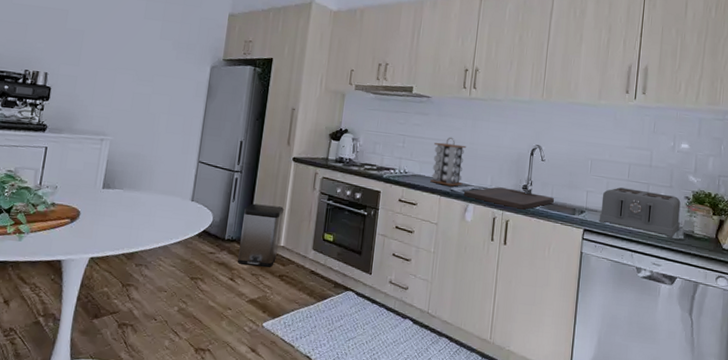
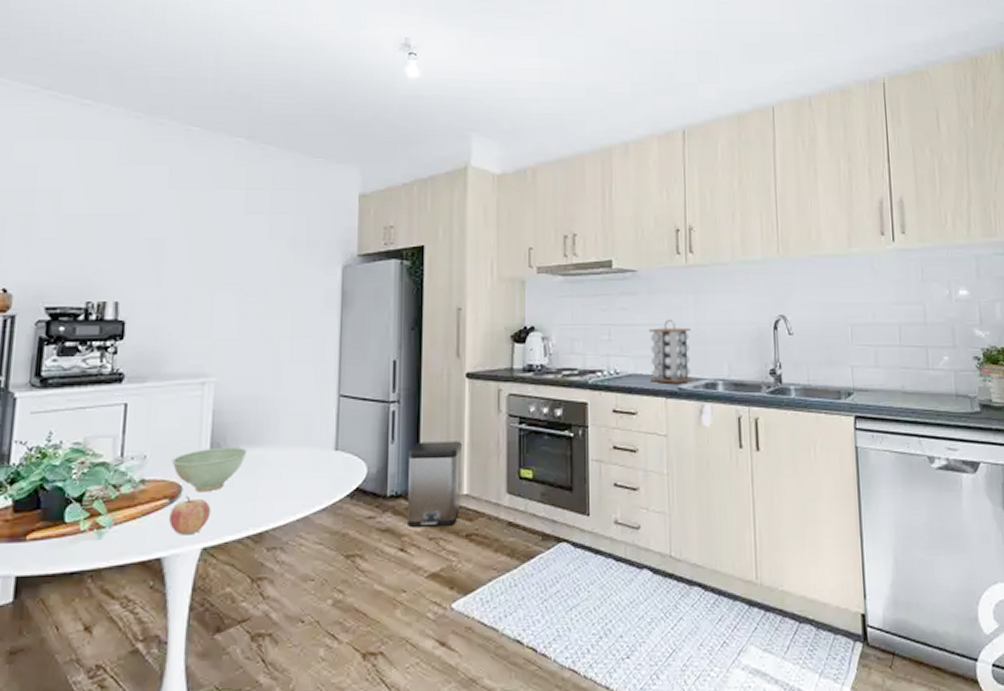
fruit: none [69,219,99,247] -> present [169,496,211,535]
bowl: none [74,187,129,218] -> present [171,446,248,492]
cutting board: present [463,187,554,211] -> none [695,376,812,403]
toaster: present [599,187,681,239] -> none [871,356,974,413]

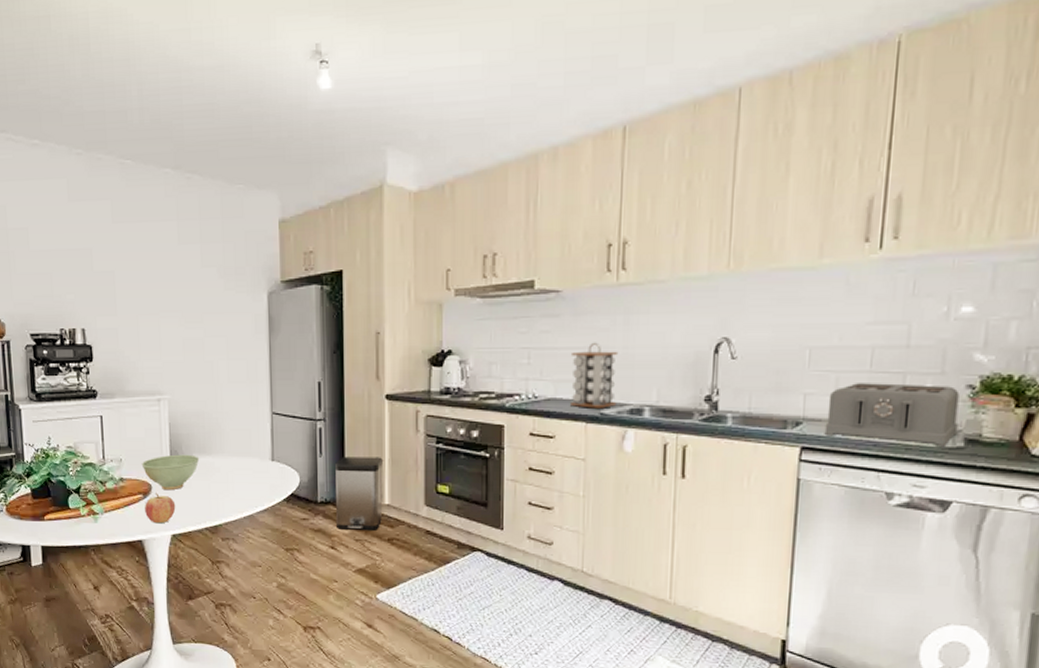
toaster: none [871,356,974,413] -> present [824,383,960,448]

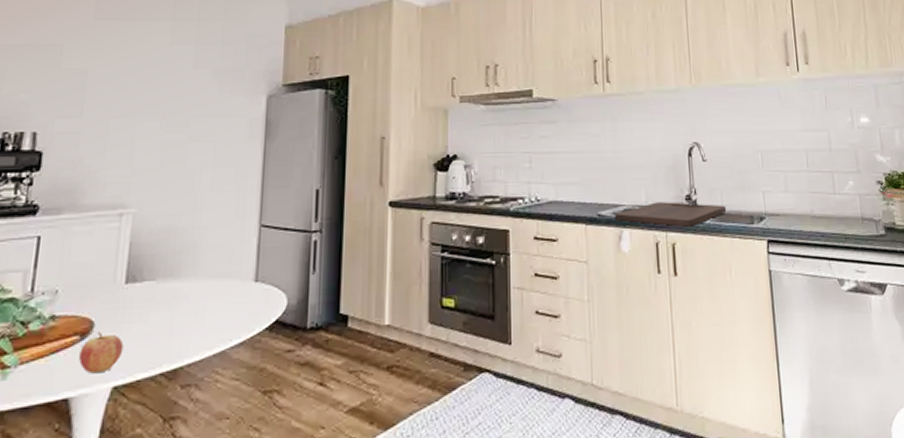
bowl: present [141,454,200,491] -> none [84,279,165,328]
pedal bin: present [335,456,383,530] -> none [326,270,384,360]
spice rack: present [571,342,619,408] -> none [569,146,612,210]
cutting board: none [618,402,753,431] -> present [614,202,726,228]
toaster: present [824,383,960,448] -> none [781,181,879,236]

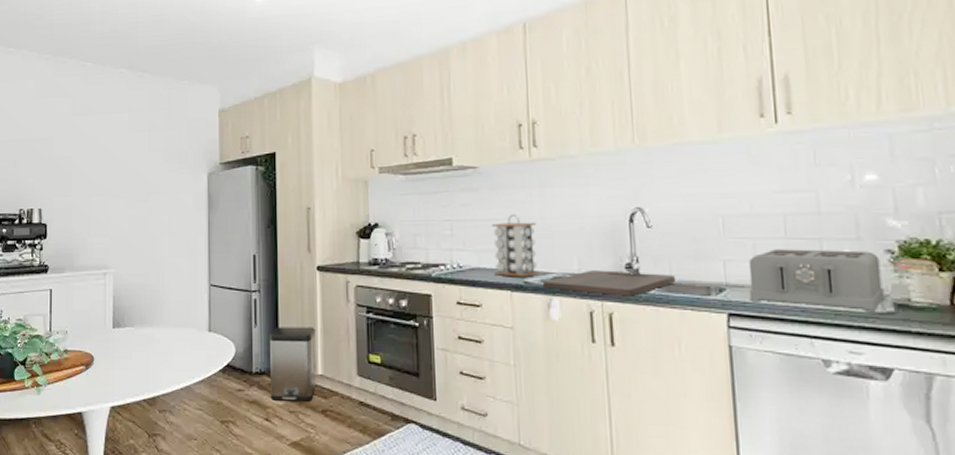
fruit: present [79,332,124,374] -> none [86,364,116,396]
pedal bin: none [326,270,384,360] -> present [269,327,315,402]
spice rack: none [569,146,612,210] -> present [492,213,540,277]
toaster: none [781,181,879,236] -> present [748,249,886,314]

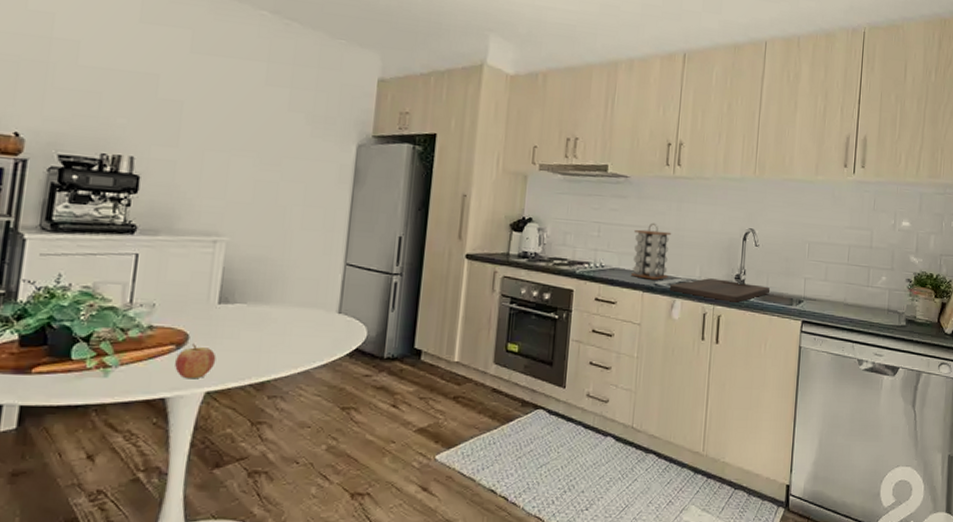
fruit: none [86,364,116,396] -> present [175,344,217,379]
pedal bin: present [269,327,315,402] -> none [400,312,456,388]
toaster: present [748,249,886,314] -> none [818,272,902,326]

